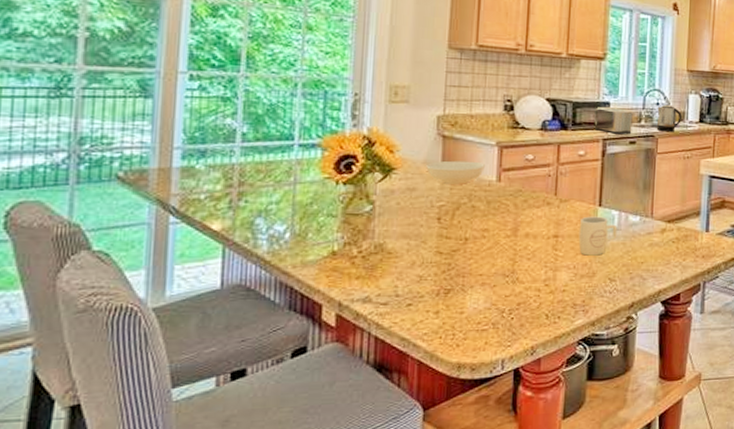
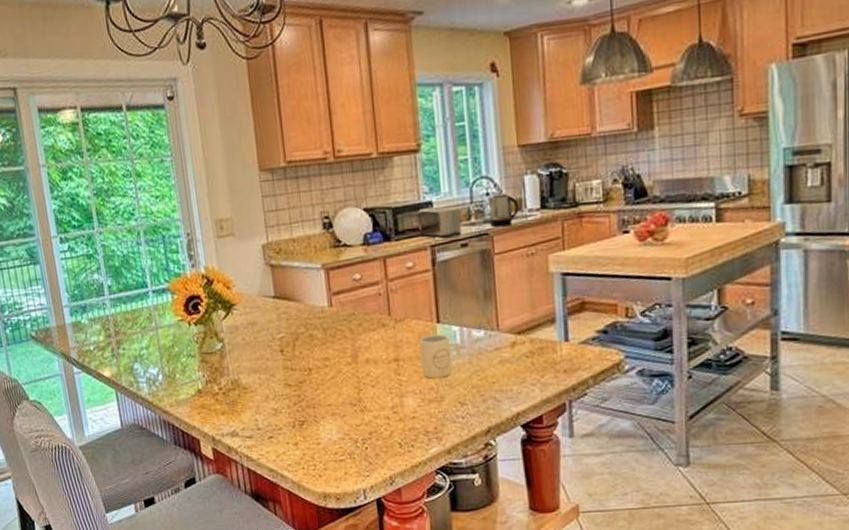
bowl: present [426,160,485,185] -> none [261,288,315,316]

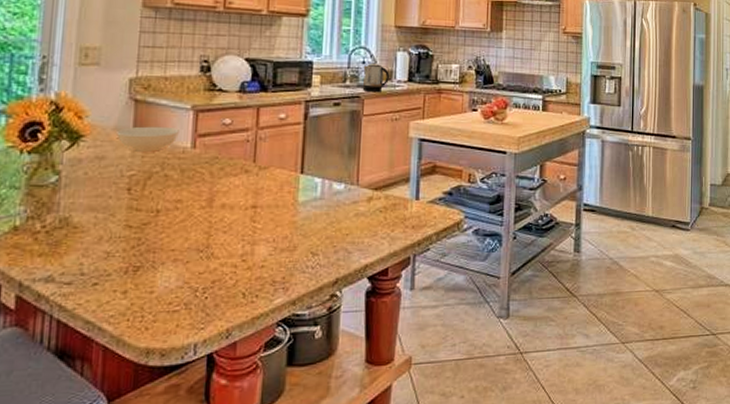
bowl: none [261,288,315,316] -> present [116,126,179,153]
toaster: present [418,206,462,239] -> none [297,67,337,97]
mug: present [419,334,462,379] -> none [278,184,321,228]

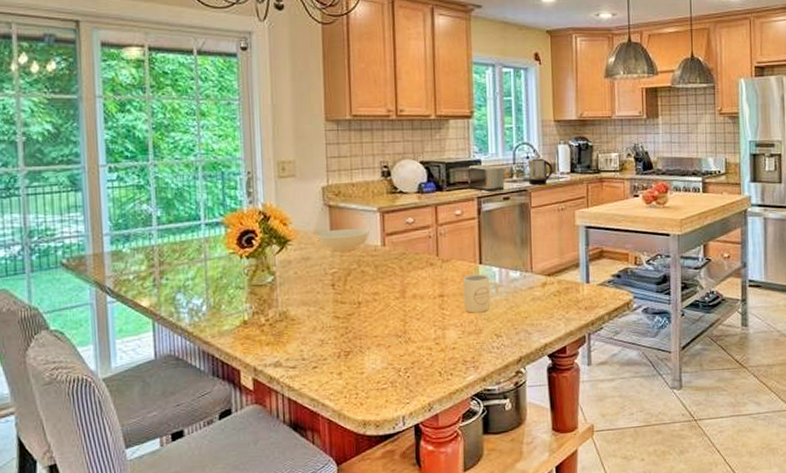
mug: none [278,184,321,228] -> present [462,274,500,313]
toaster: none [297,67,337,97] -> present [468,165,505,192]

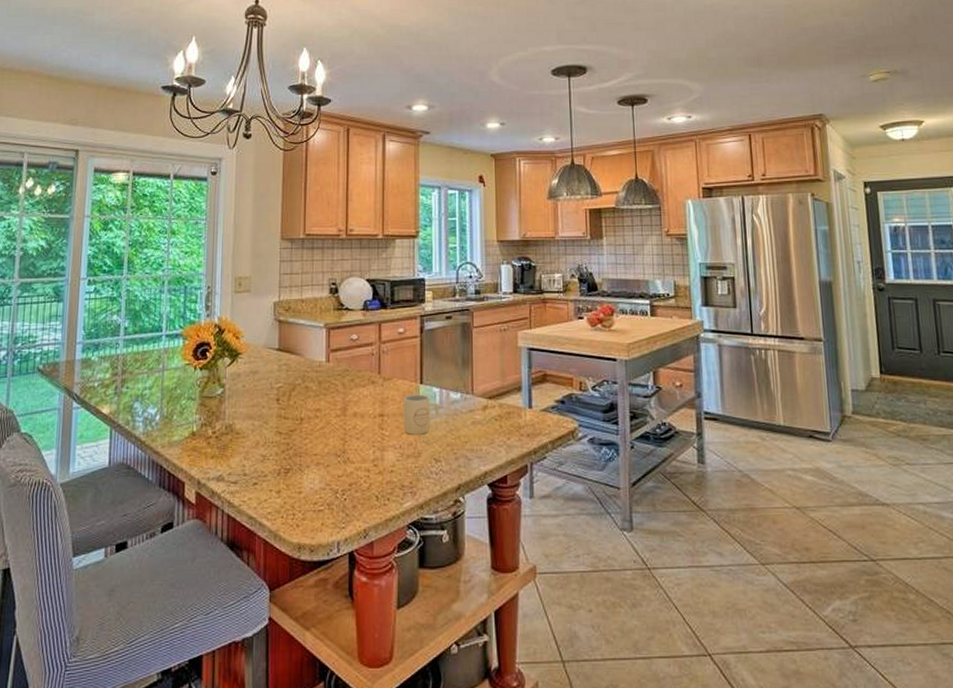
bowl: present [317,228,370,253] -> none [266,343,315,367]
toaster: present [468,165,505,192] -> none [412,284,447,311]
kettle: present [527,158,553,186] -> none [470,278,495,305]

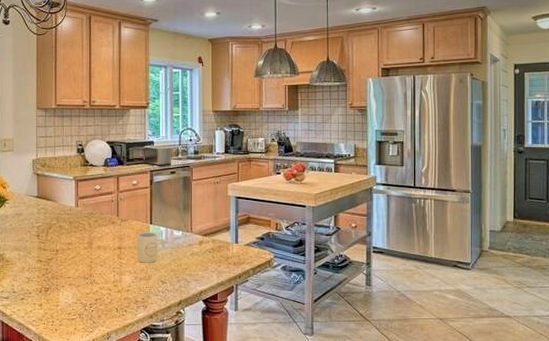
toaster: none [412,284,447,311] -> present [144,145,172,167]

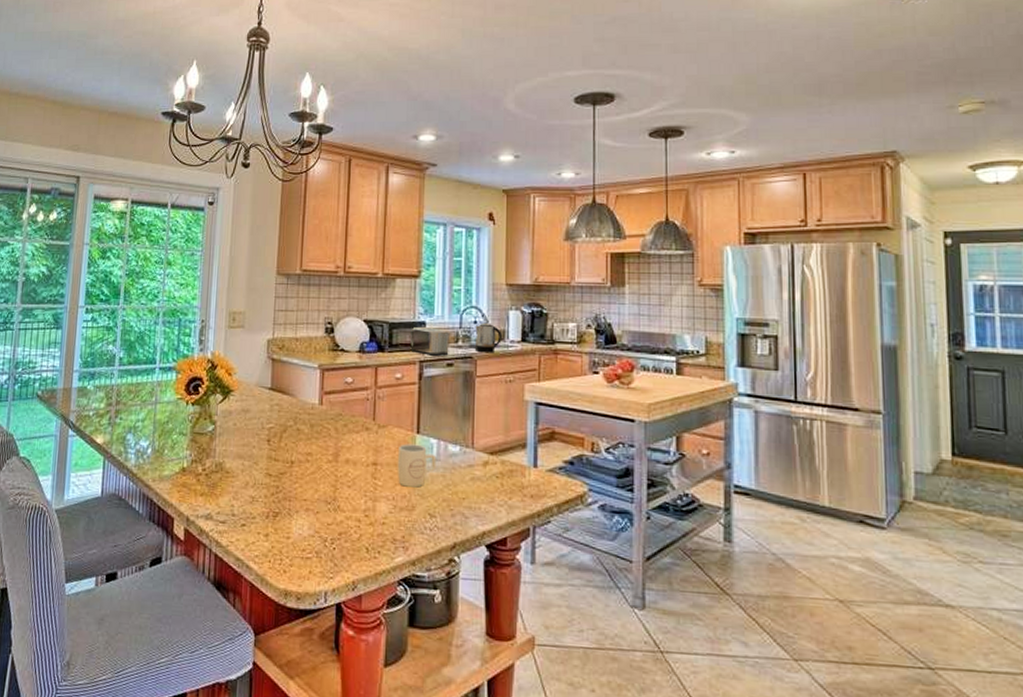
kettle: none [190,141,210,163] -> present [474,323,502,353]

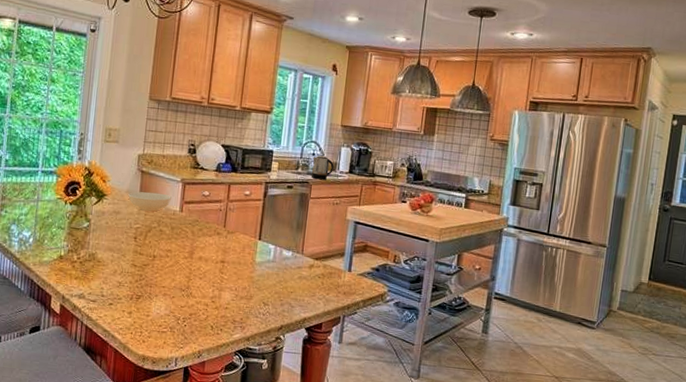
bowl: none [258,383,308,408] -> present [128,191,171,212]
mug: present [397,444,437,488] -> none [240,247,273,282]
toaster: present [411,327,449,357] -> none [259,154,292,180]

